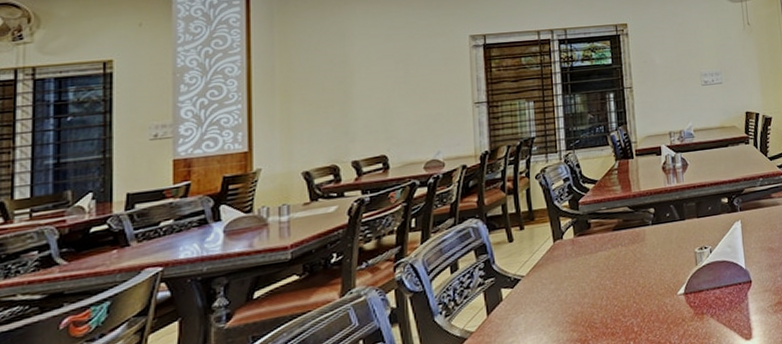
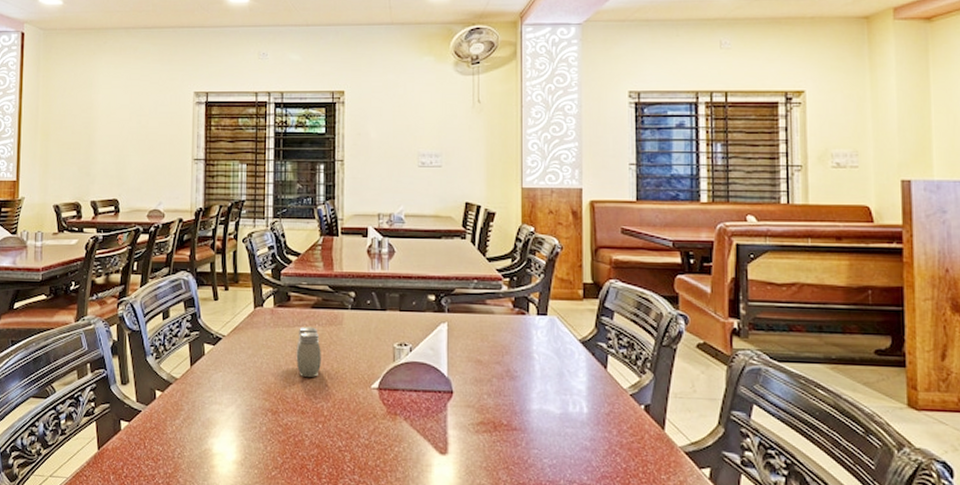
salt and pepper shaker: none [600,249,627,299] -> present [296,327,321,377]

